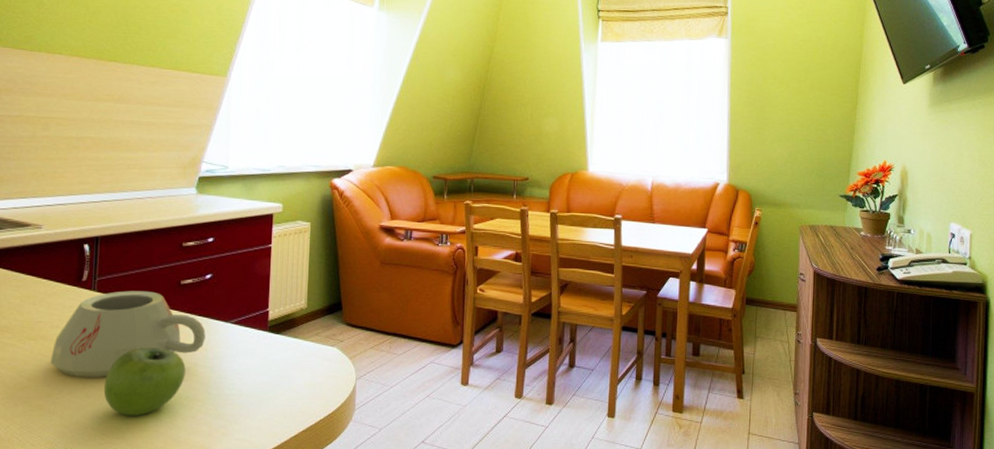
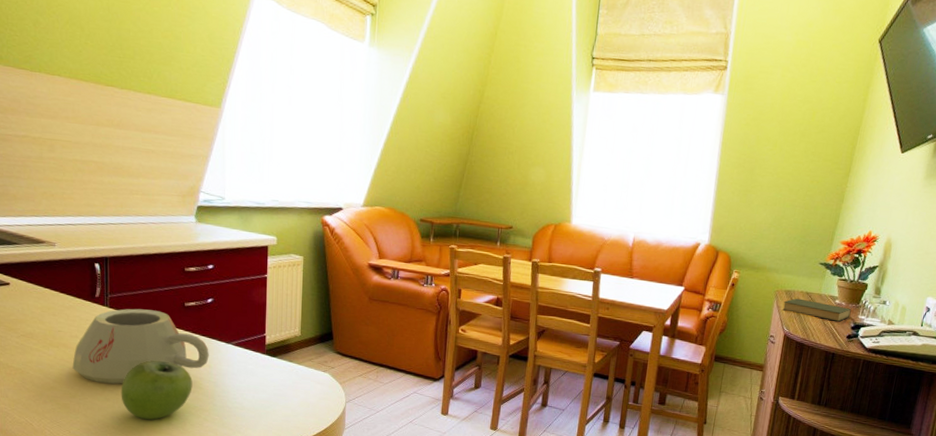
book: none [809,233,878,254] -> present [783,298,852,322]

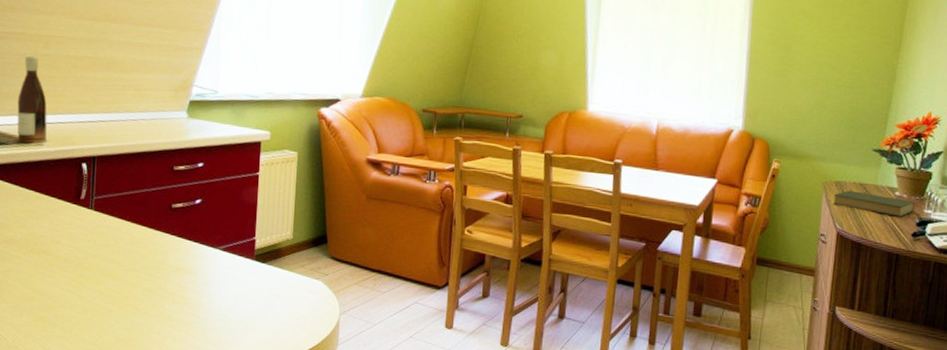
bottle: none [26,159,58,243] -> present [17,56,47,143]
cup: present [72,308,209,385] -> none [52,211,195,295]
fruit: present [121,360,193,420] -> none [100,267,176,335]

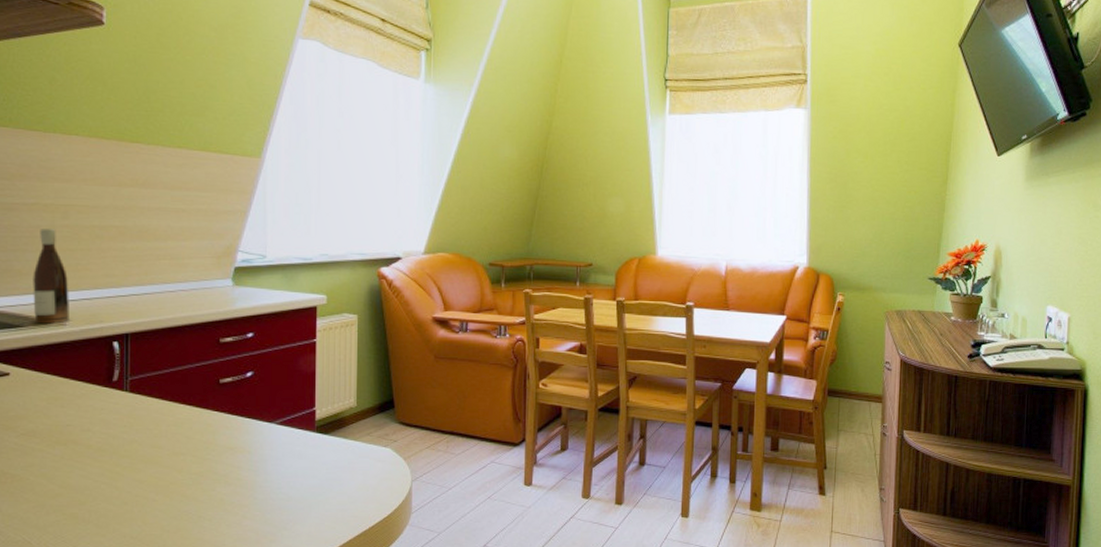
book: present [833,190,915,217] -> none [896,318,969,340]

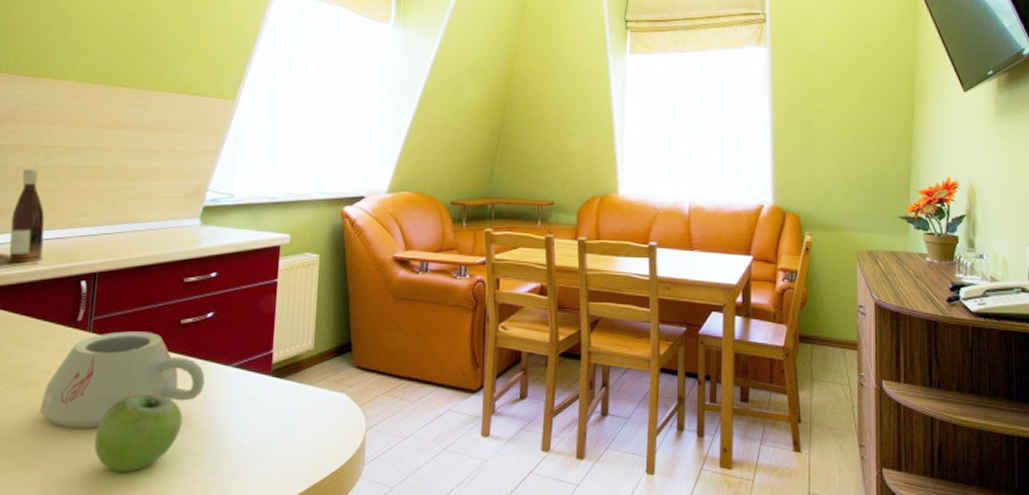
cup: none [83,391,248,484] -> present [39,331,205,429]
fruit: none [141,450,229,524] -> present [94,393,183,473]

